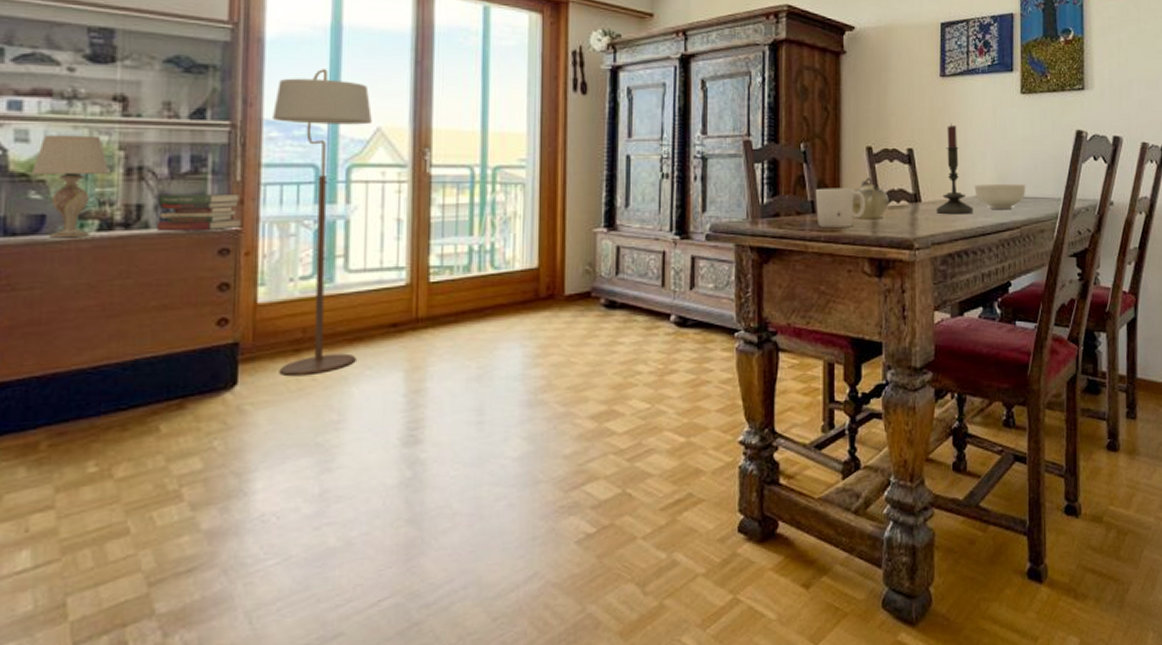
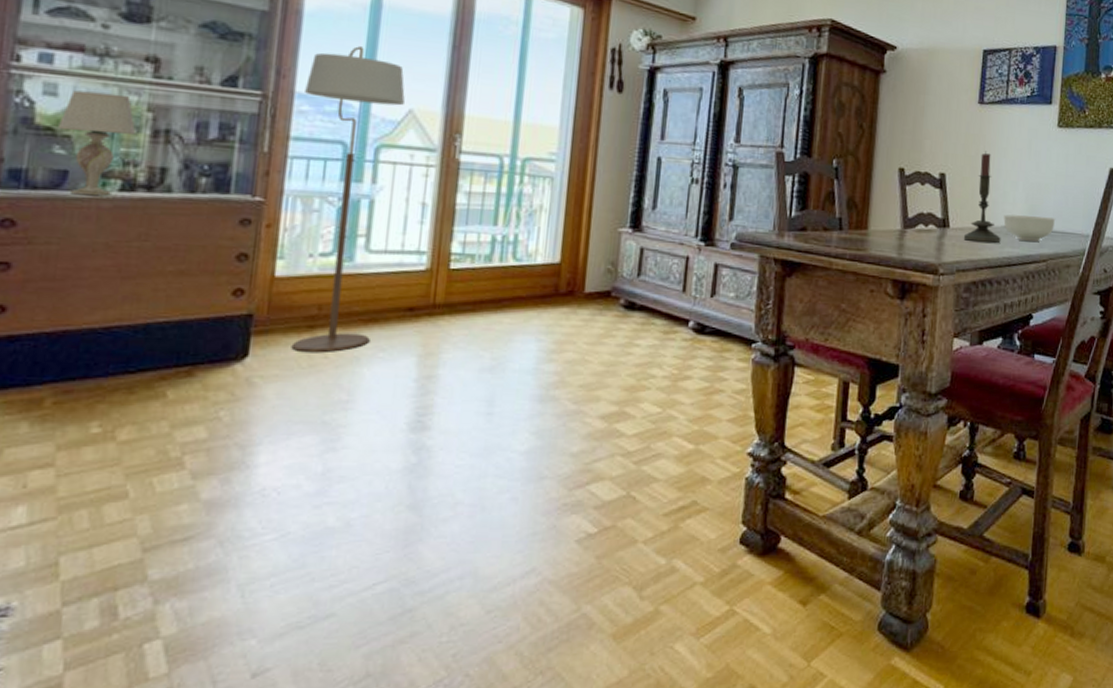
books: present [157,193,242,232] -> none [180,160,266,200]
mug: present [815,188,866,229] -> none [843,206,894,248]
teapot: present [852,178,889,220] -> none [880,199,917,242]

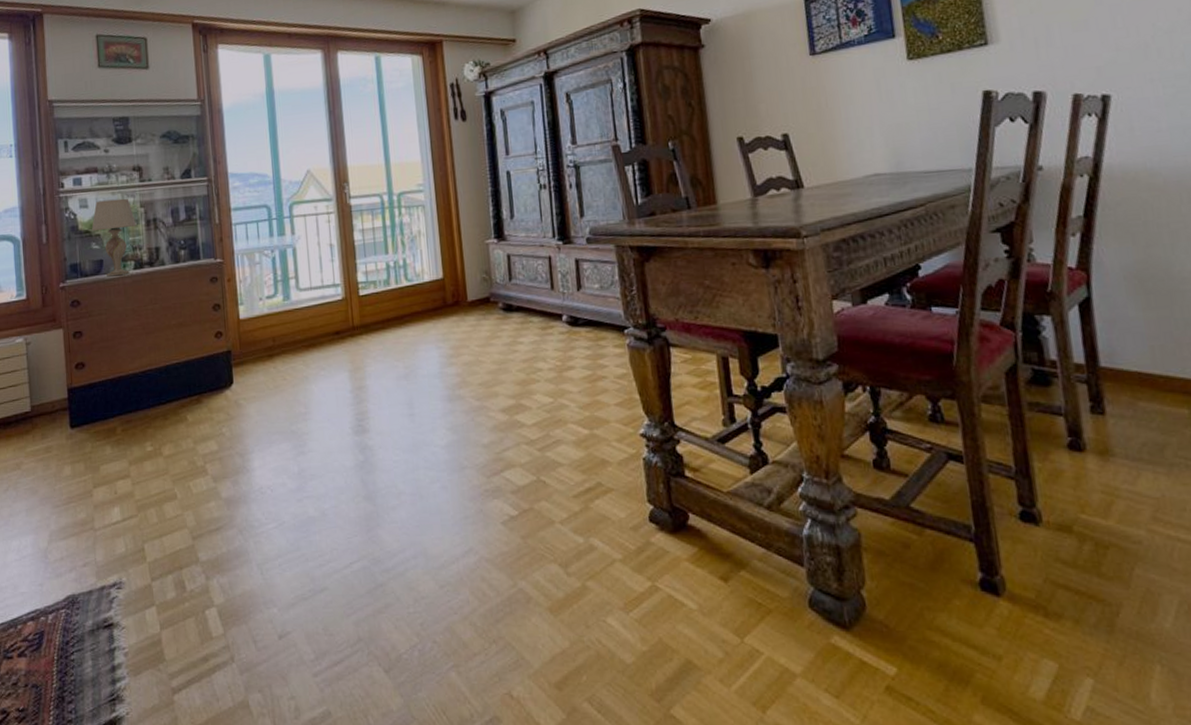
floor lamp: present [291,46,405,353] -> none [234,127,313,377]
candle: present [963,151,1001,243] -> none [821,102,866,198]
bowl: present [1003,214,1056,241] -> none [863,157,927,188]

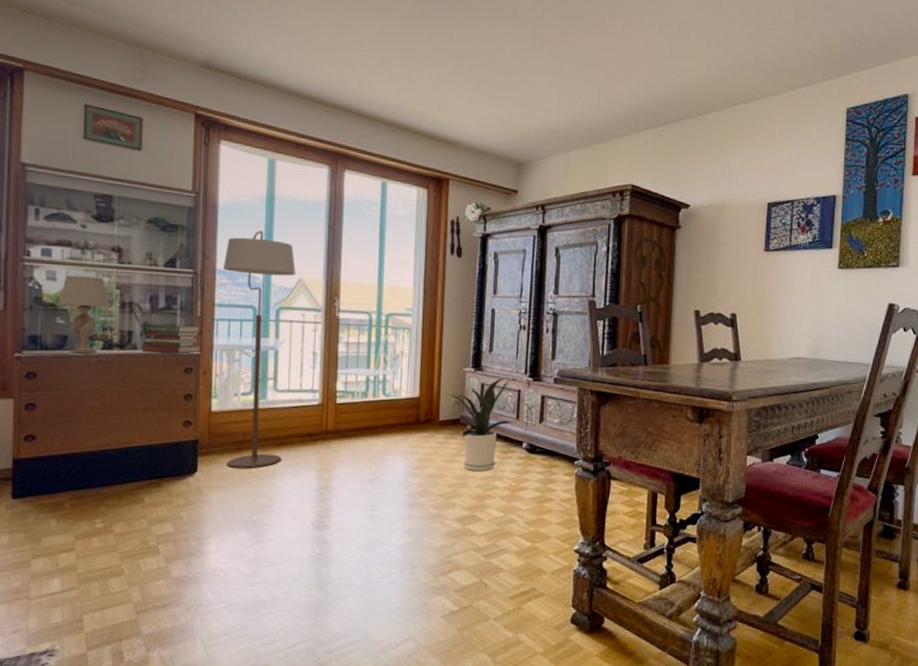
books: none [168,233,223,267] -> present [142,324,201,354]
floor lamp: none [234,127,313,377] -> present [223,231,296,469]
house plant: none [469,245,547,354] -> present [444,378,512,471]

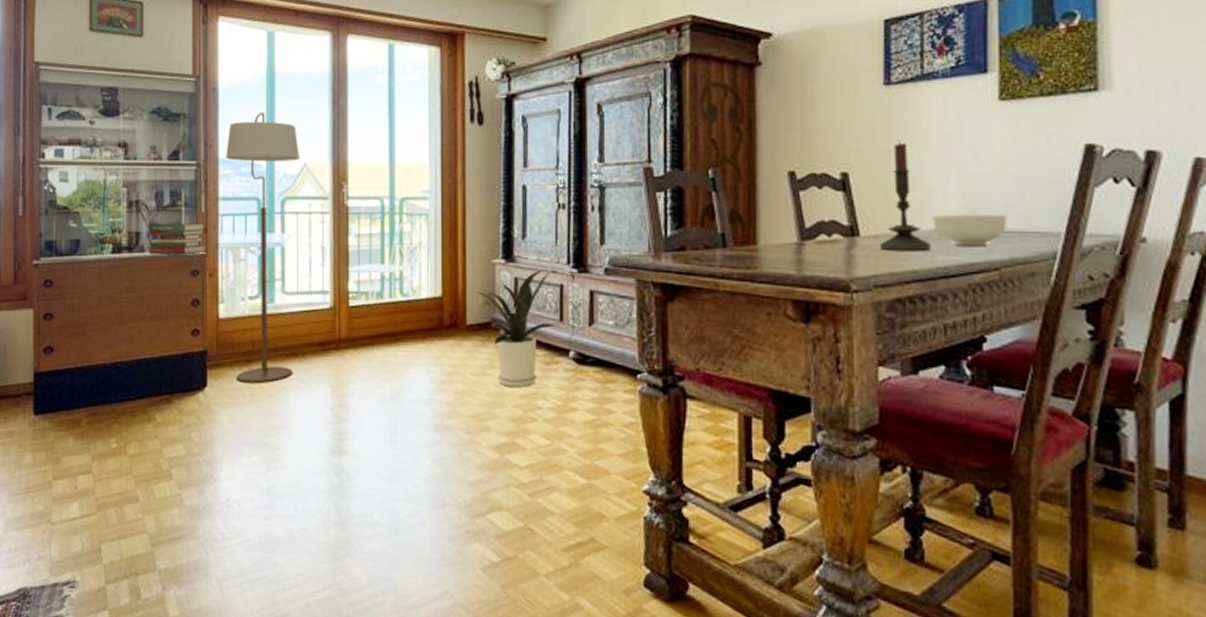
table lamp: present [59,275,109,354] -> none [71,175,117,259]
candle: none [753,293,788,373] -> present [879,141,931,250]
bowl: none [790,348,838,371] -> present [932,215,1008,245]

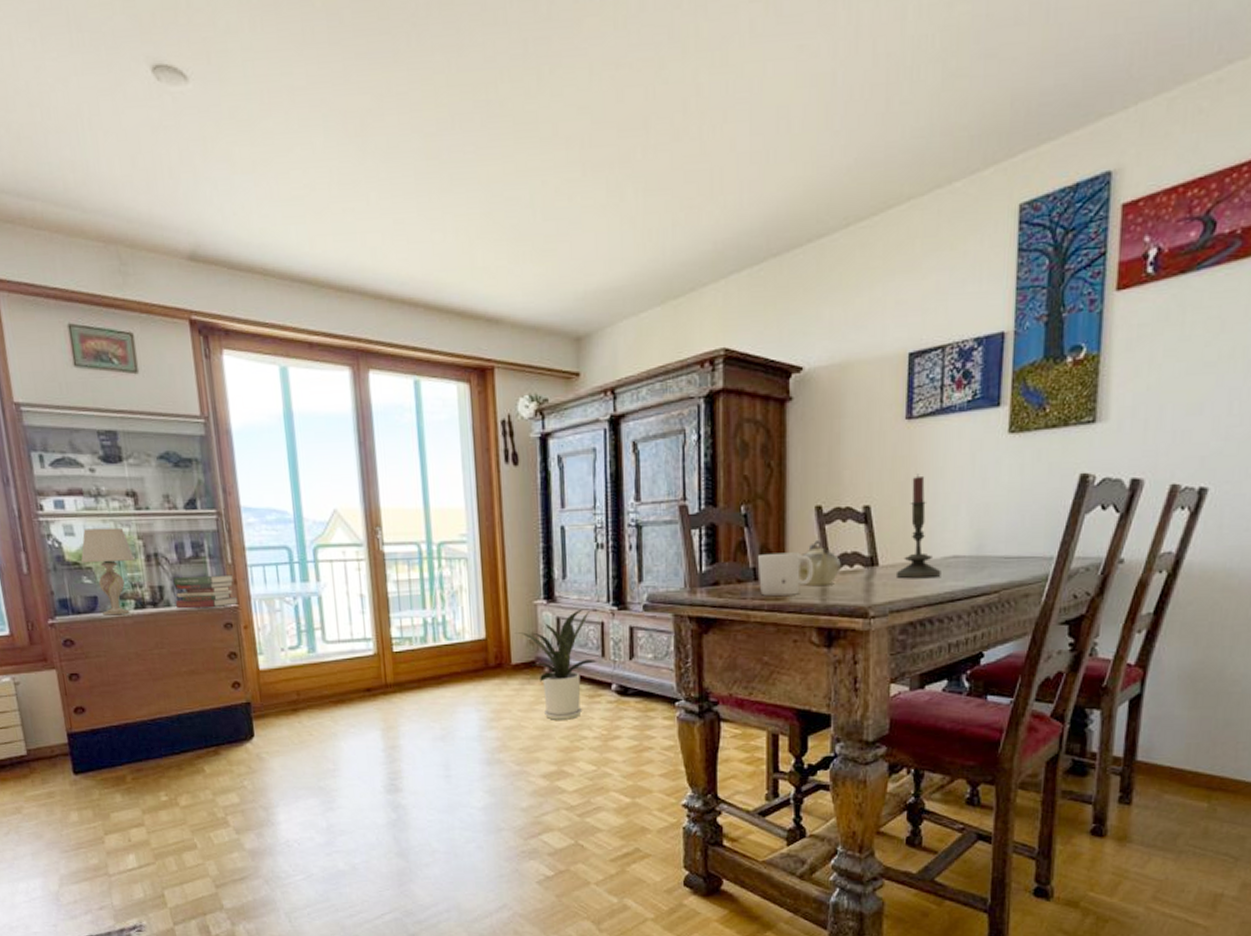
table lamp: none [71,175,117,259] -> present [81,527,134,616]
floor lamp: present [226,112,299,384] -> none [247,456,341,732]
mug: none [726,219,788,265] -> present [757,552,814,597]
teapot: none [771,207,818,256] -> present [799,541,841,587]
bowl: present [932,215,1008,245] -> none [943,542,1010,571]

